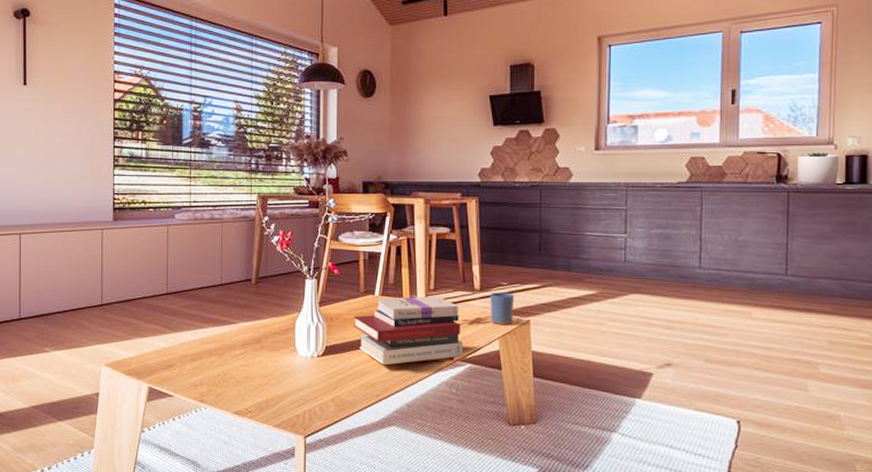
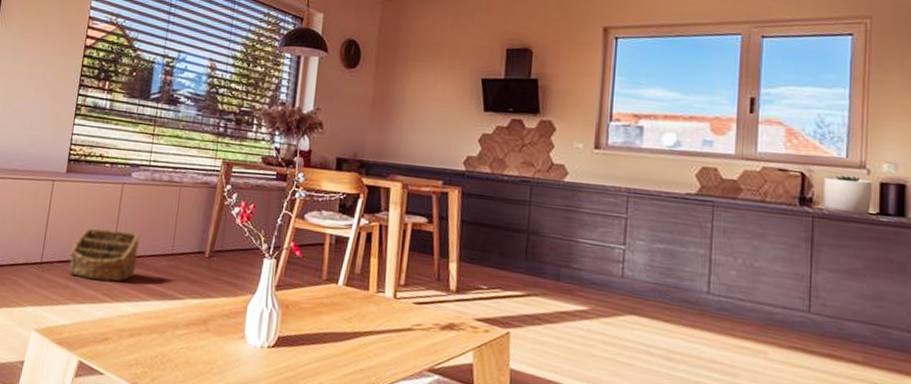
basket: none [127,267,191,314] -> present [69,227,140,282]
books: present [354,296,464,366] -> none [312,289,433,370]
mug: present [490,292,515,324] -> none [465,295,495,335]

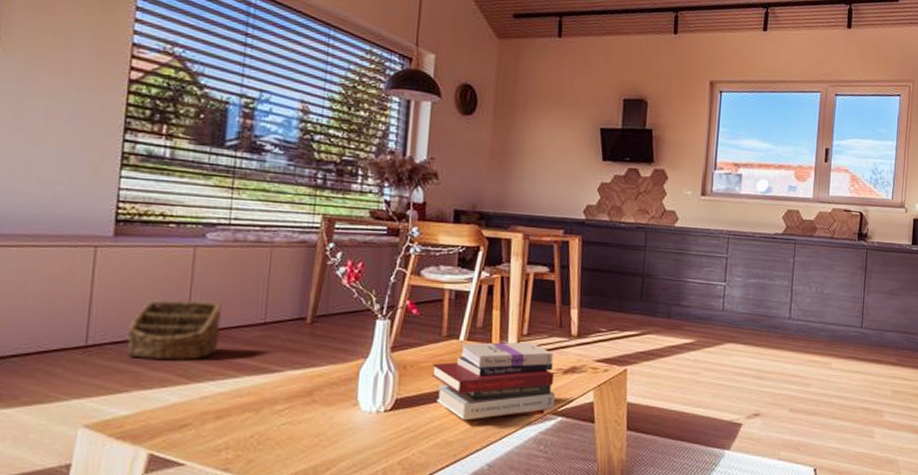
books: none [312,289,433,370] -> present [432,342,556,421]
planter: present [823,175,873,216] -> none [875,214,909,246]

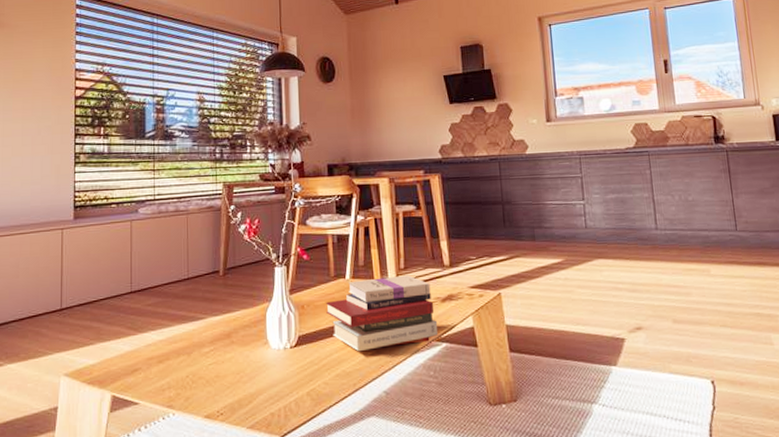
basket: present [127,300,222,360] -> none [89,264,156,316]

